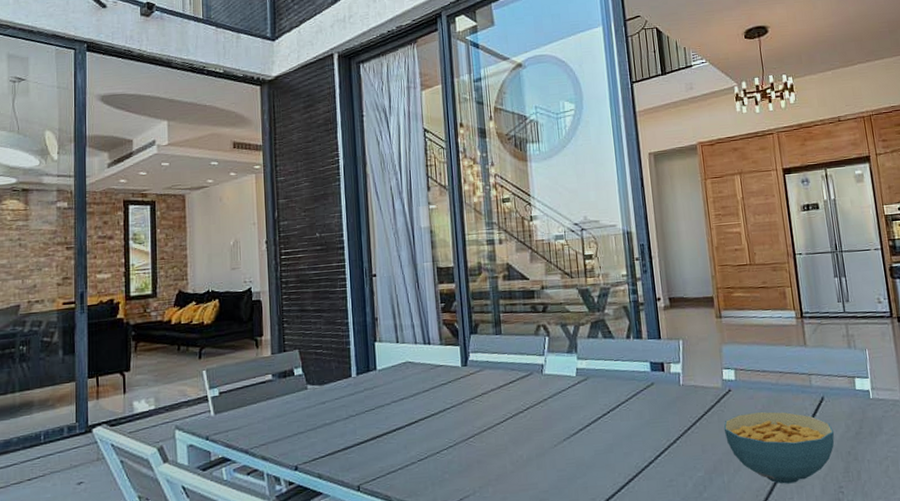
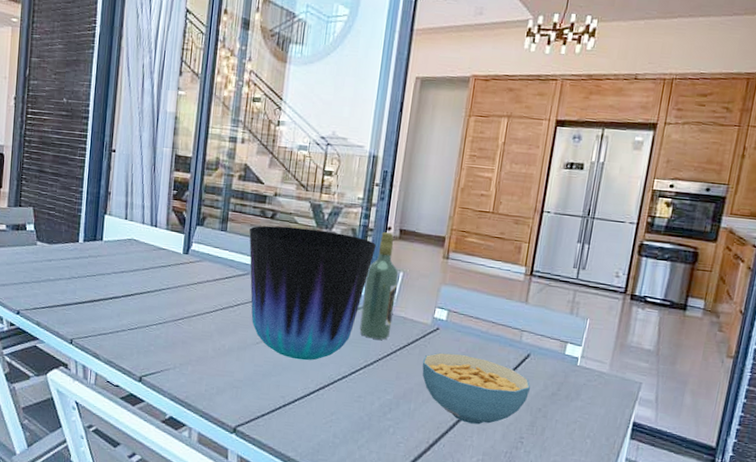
vase: none [524,313,651,455] -> present [249,225,377,361]
wine bottle: none [647,303,686,415] -> present [359,232,399,340]

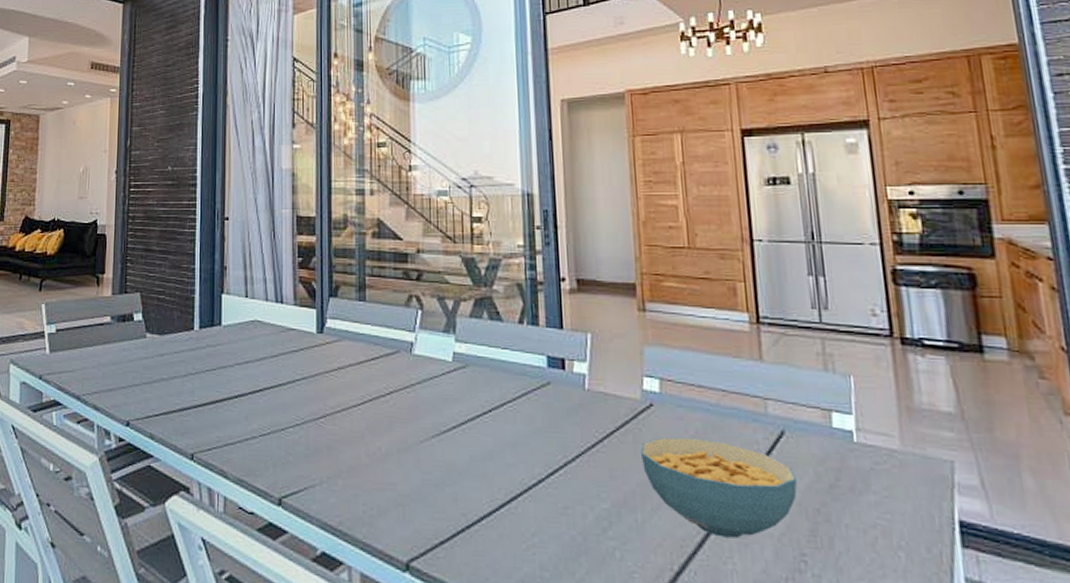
vase: present [249,225,377,361] -> none [393,288,551,462]
wine bottle: present [359,232,399,340] -> none [544,284,591,426]

